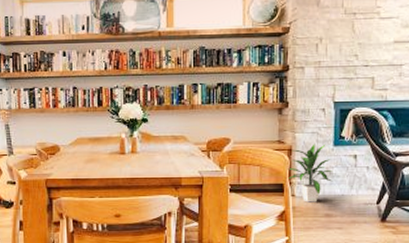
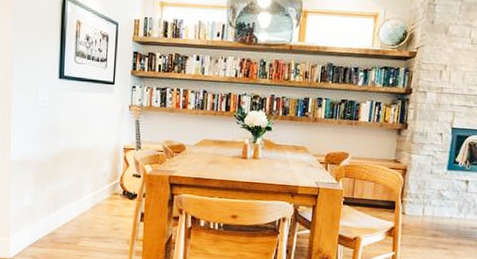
indoor plant: present [287,144,333,202] -> none [400,166,445,222]

